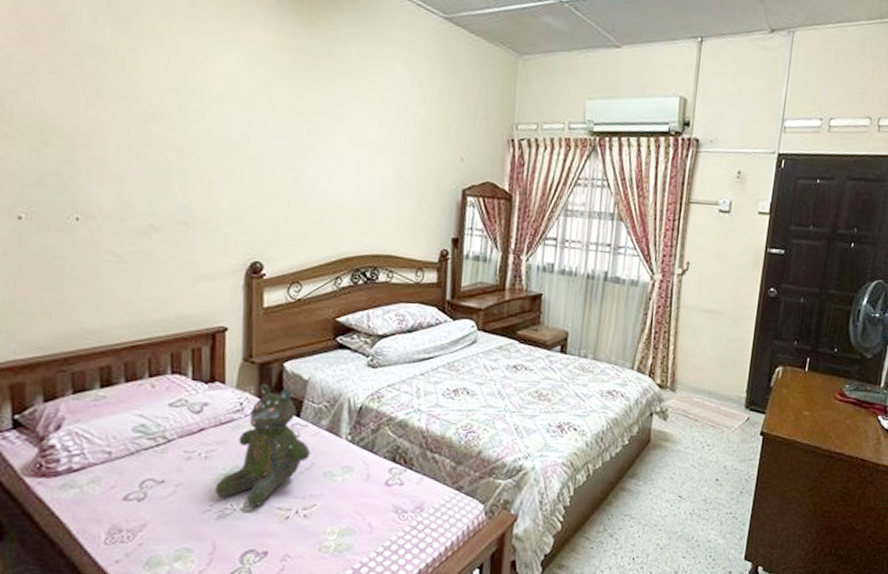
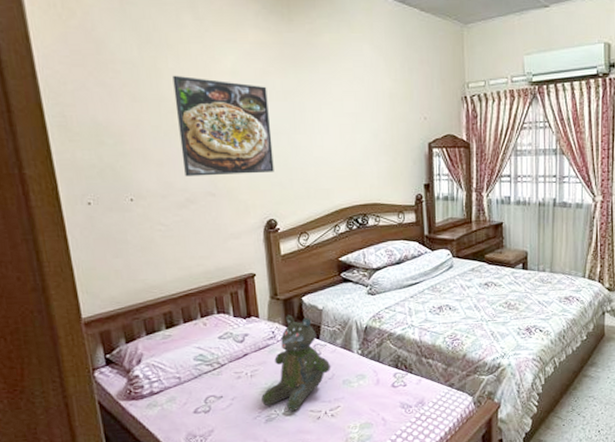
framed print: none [151,70,271,204] -> present [172,75,274,177]

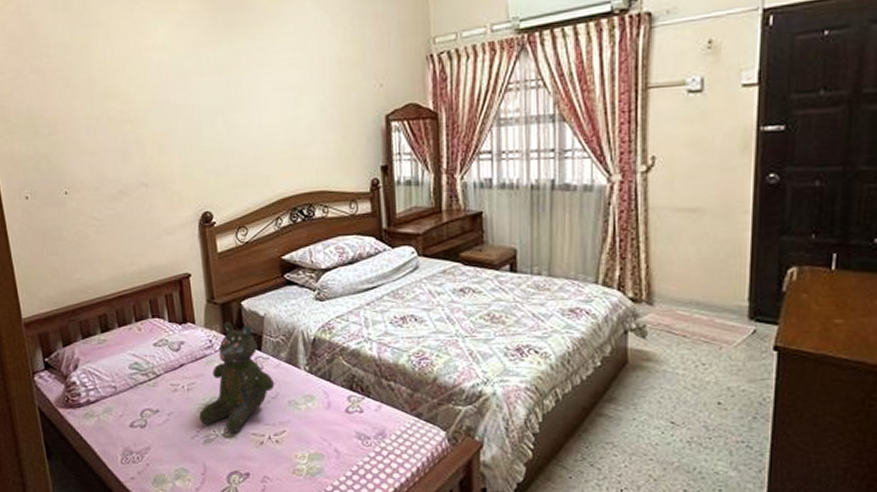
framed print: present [172,75,274,177] -> none [103,55,209,166]

